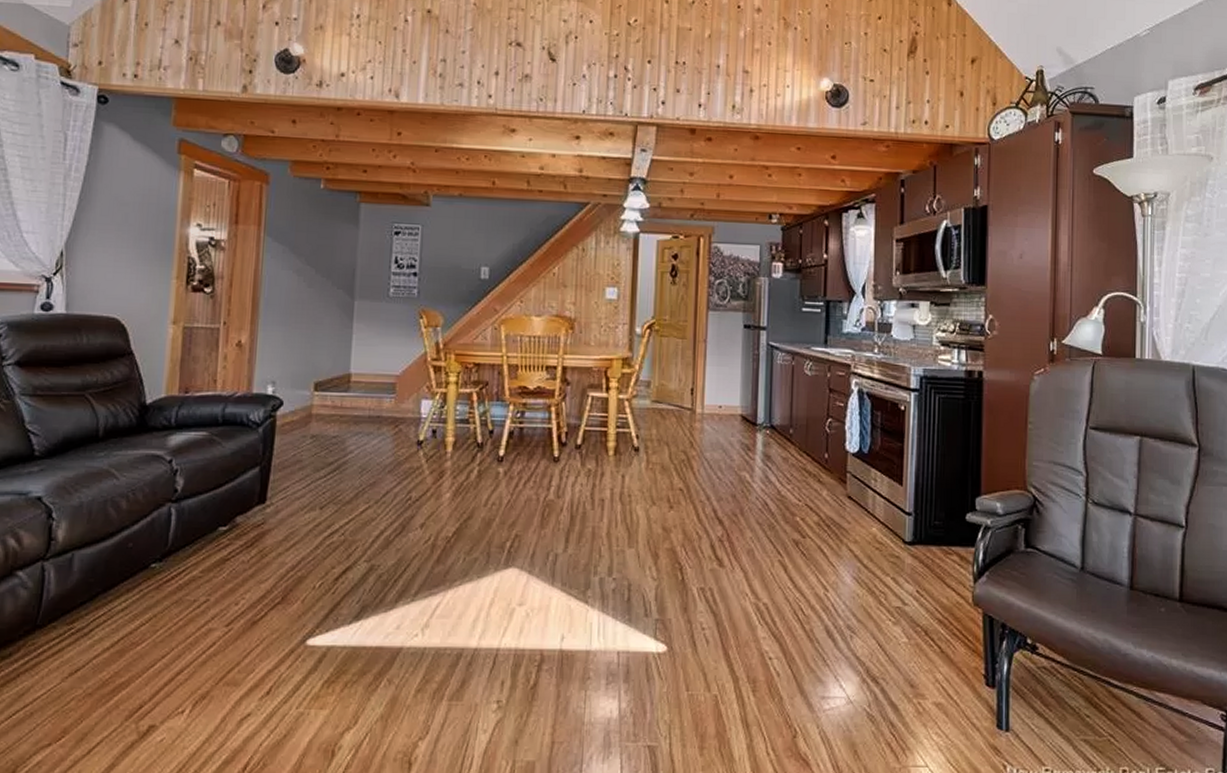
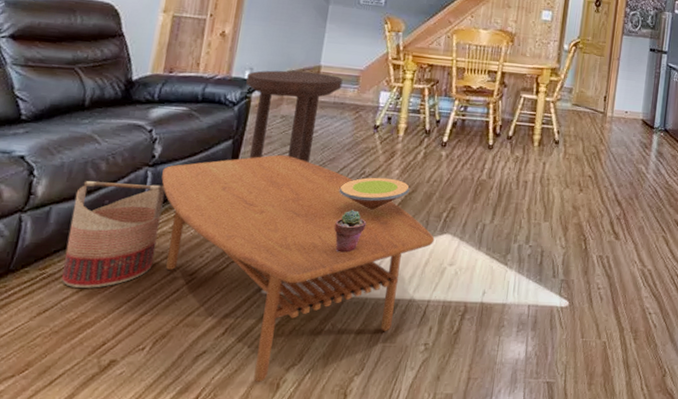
basket: none [90,522,192,644] -> present [61,181,165,288]
coffee table: none [186,481,499,749] -> present [161,154,435,382]
side table: none [269,381,377,489] -> present [246,70,343,162]
potted succulent: none [382,543,418,594] -> present [334,210,367,253]
decorative bowl: none [383,503,464,544] -> present [339,177,410,211]

